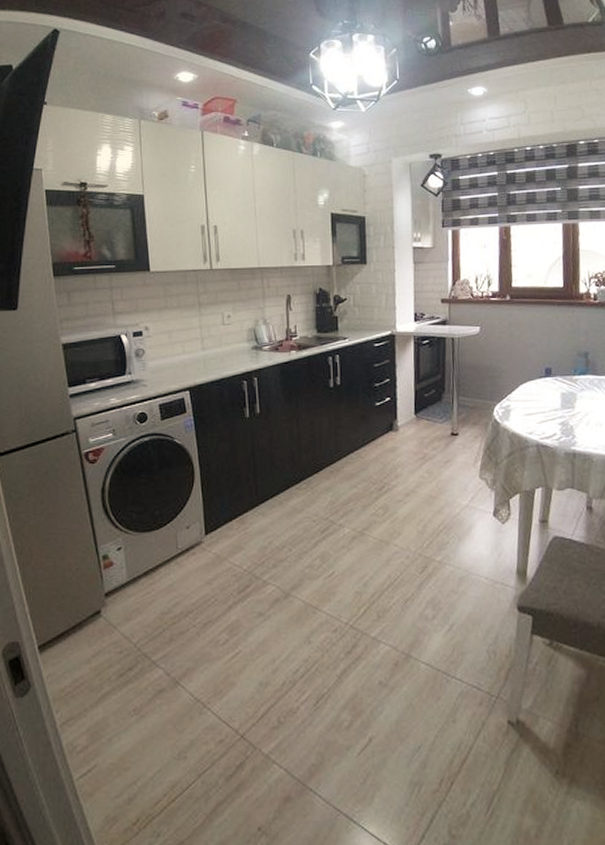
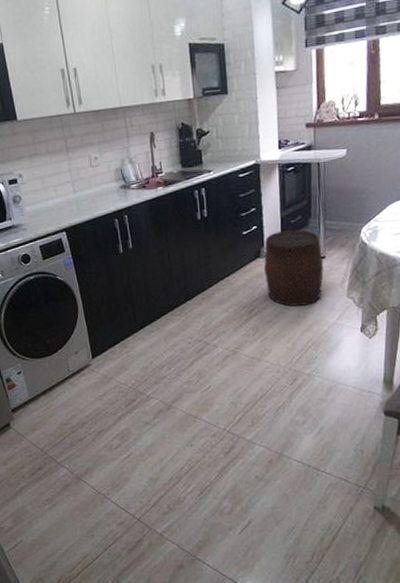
stool: none [396,403,456,485] -> present [264,229,324,307]

